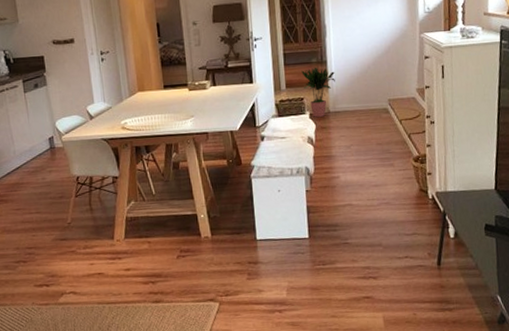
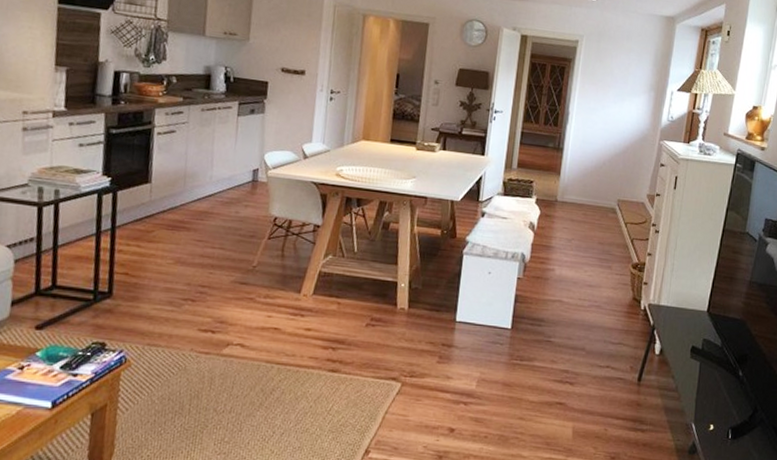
potted plant: present [301,66,335,117] -> none [536,151,569,204]

